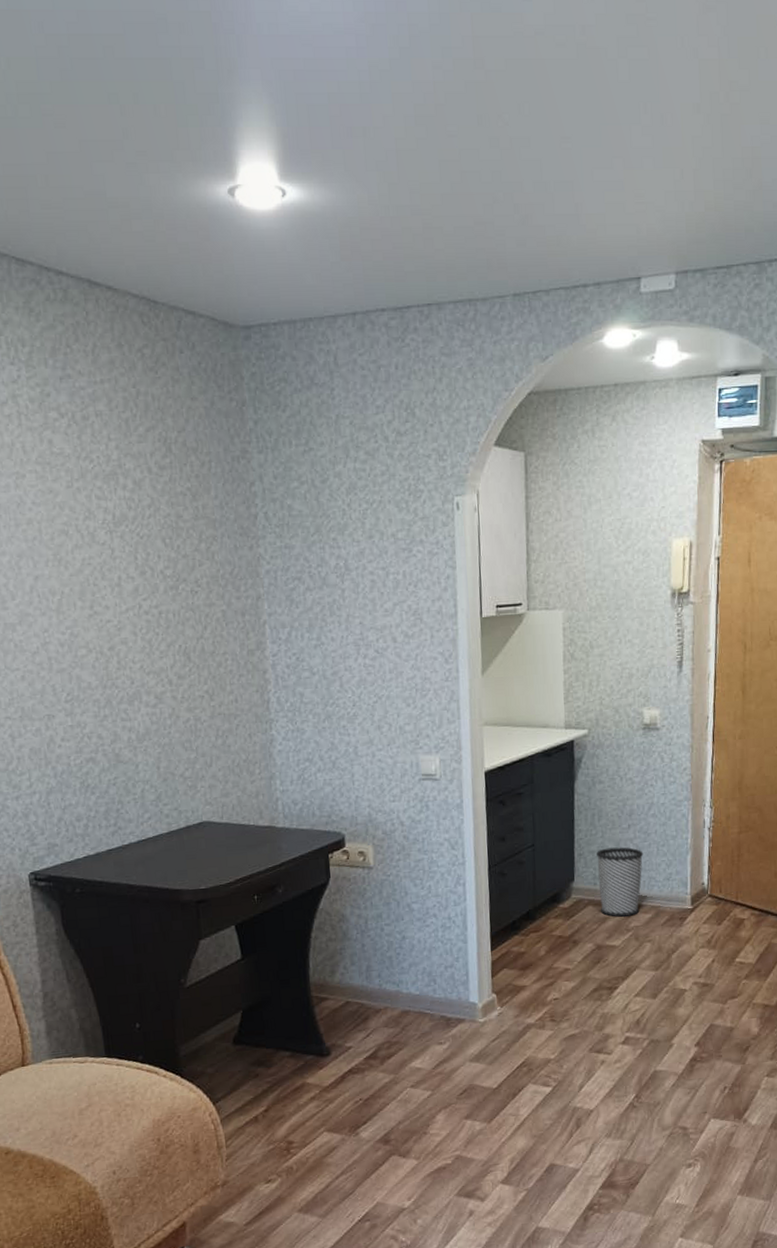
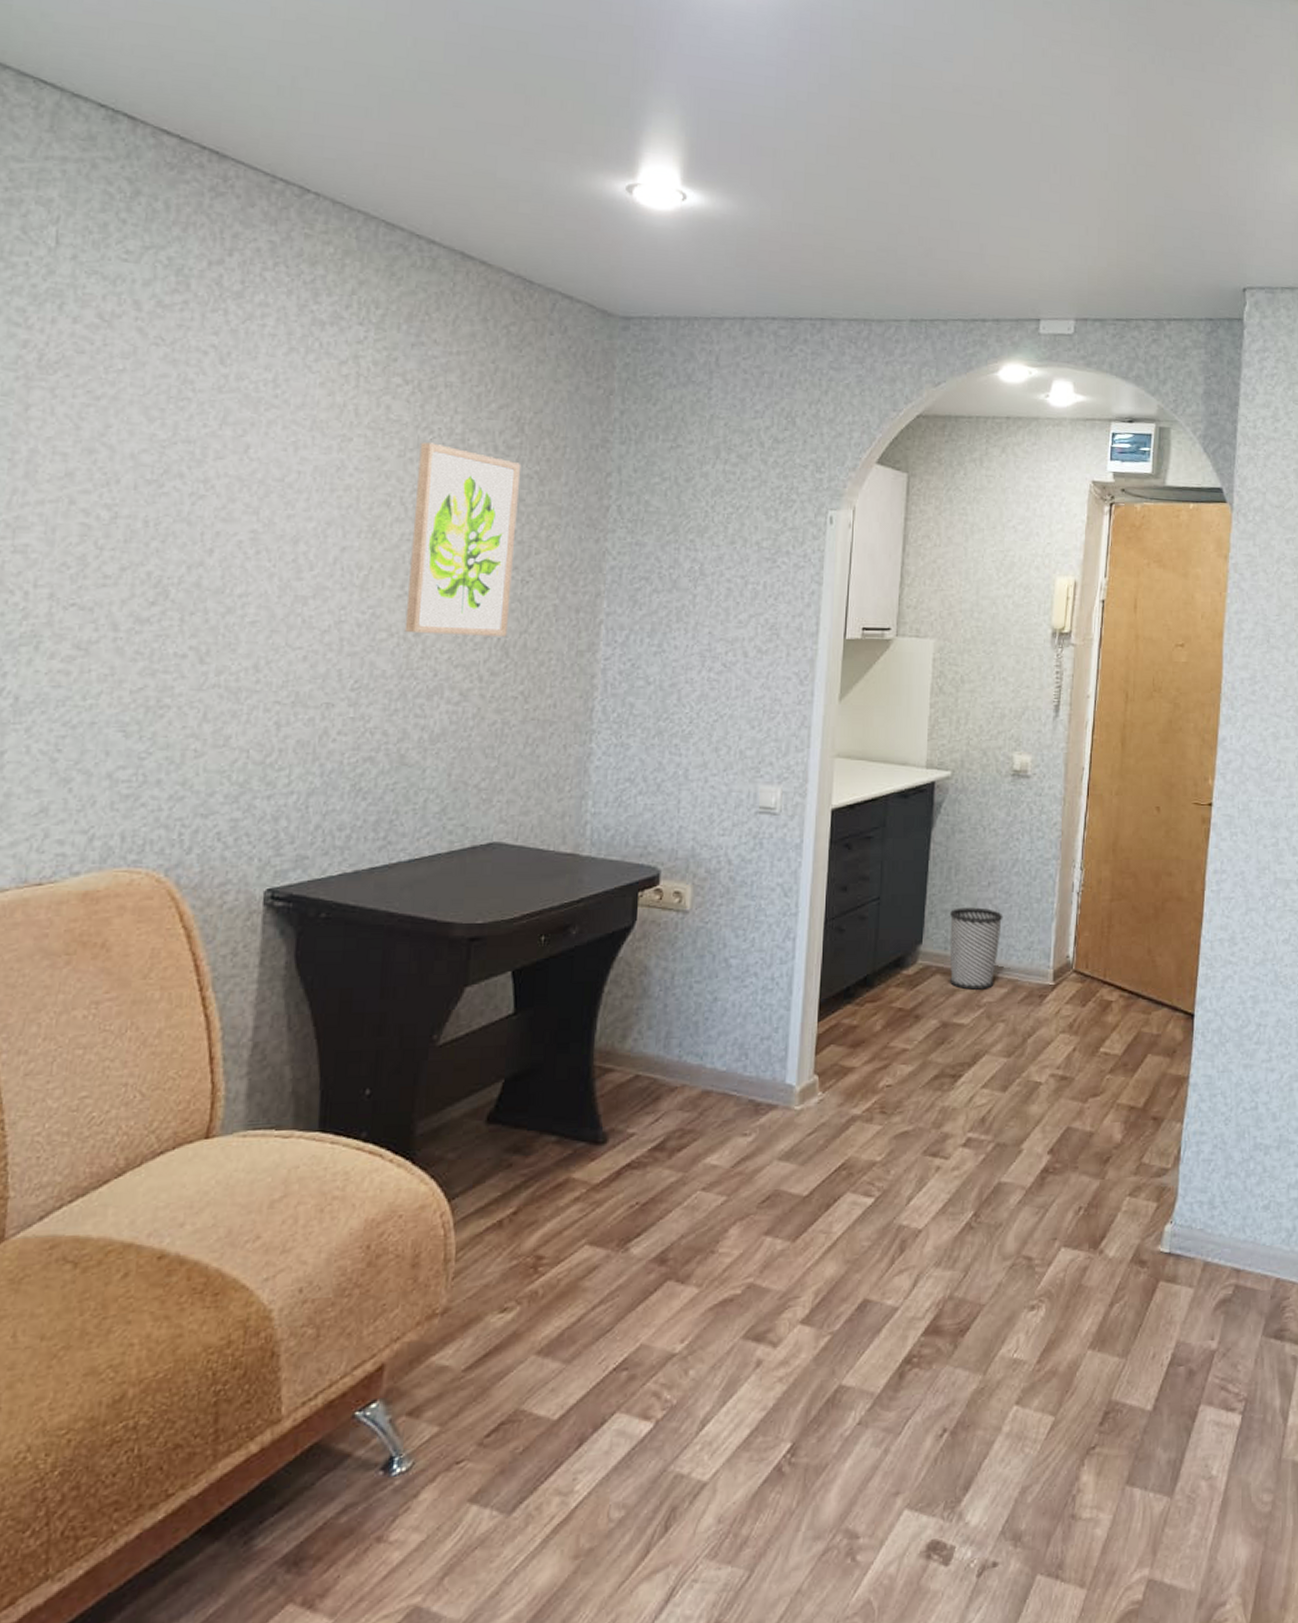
wall art: none [84,471,186,648] -> present [404,442,521,637]

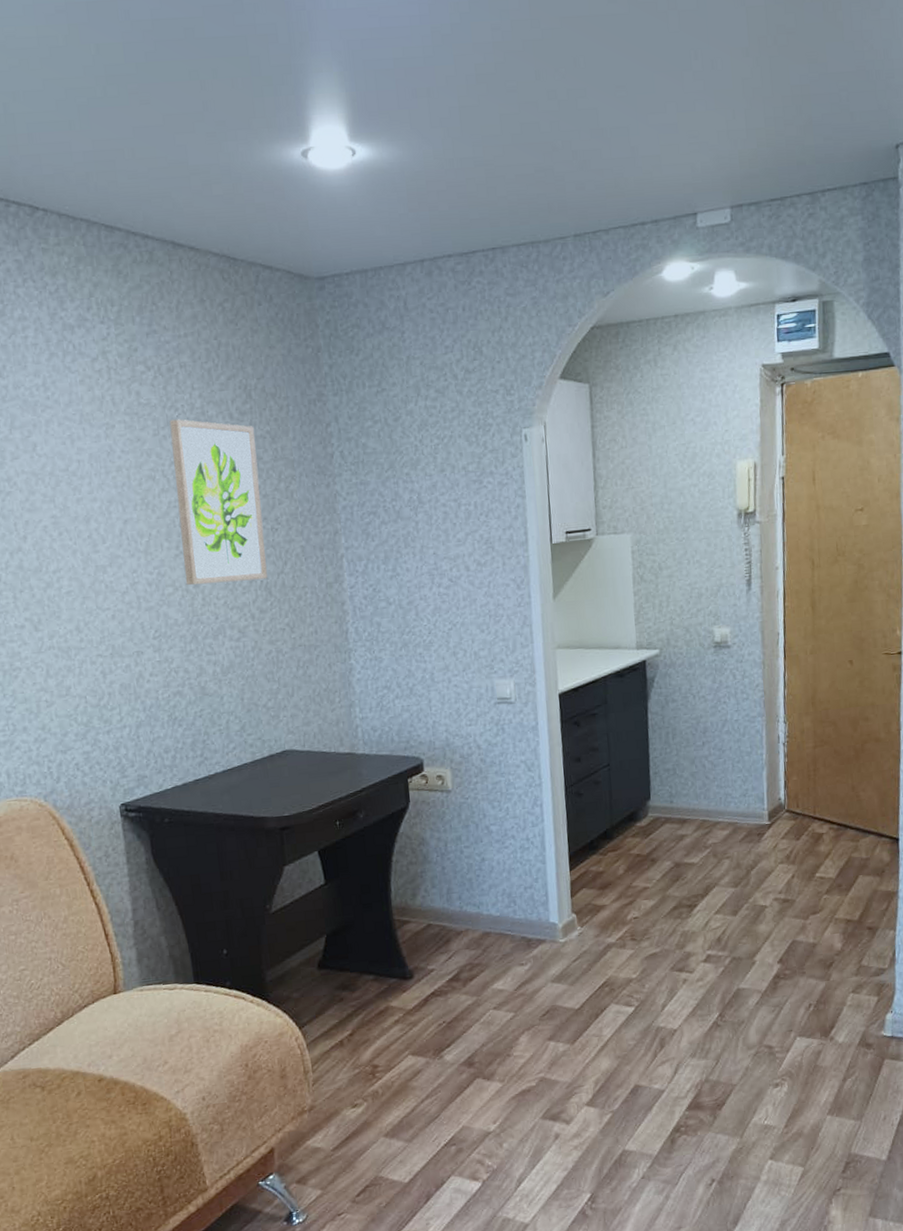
wastebasket: present [949,907,1003,990] -> none [672,764,719,834]

